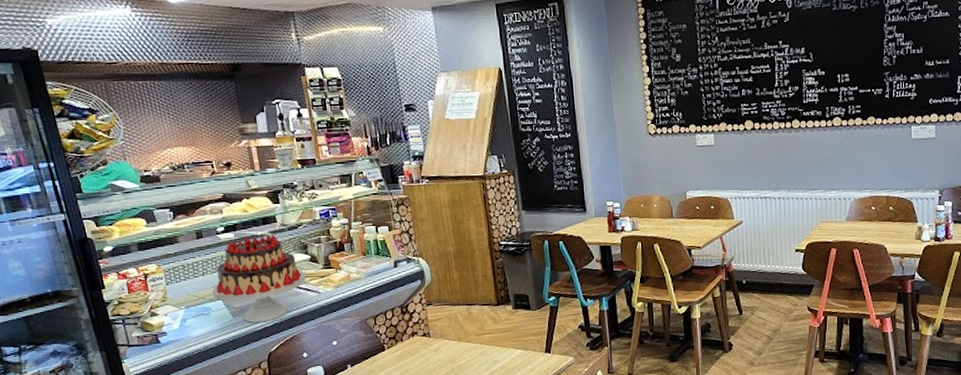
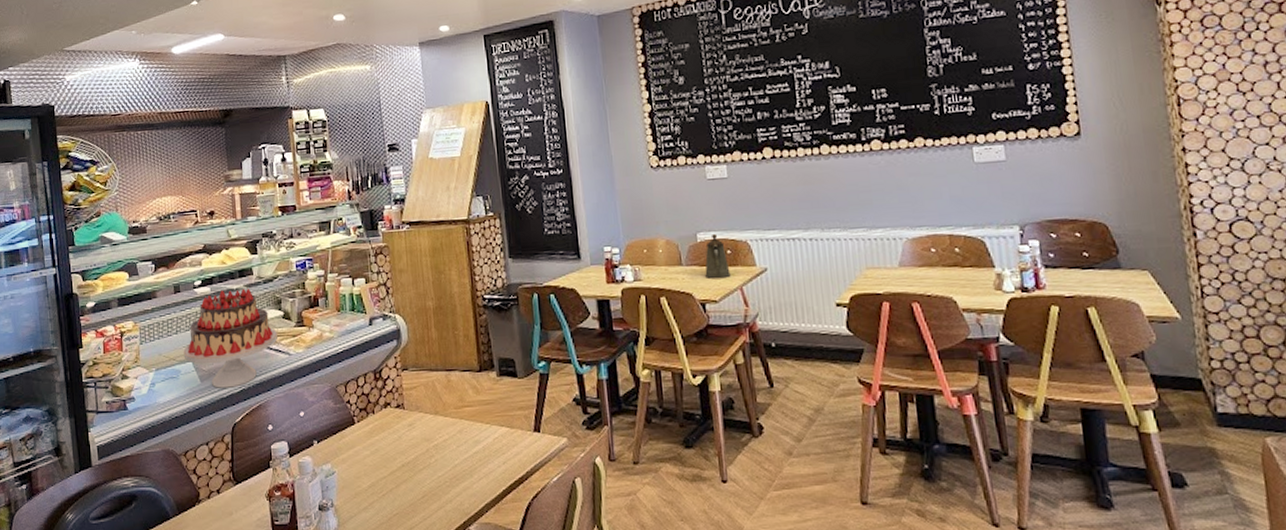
coffee pot: none [692,192,713,230] -> present [705,233,731,279]

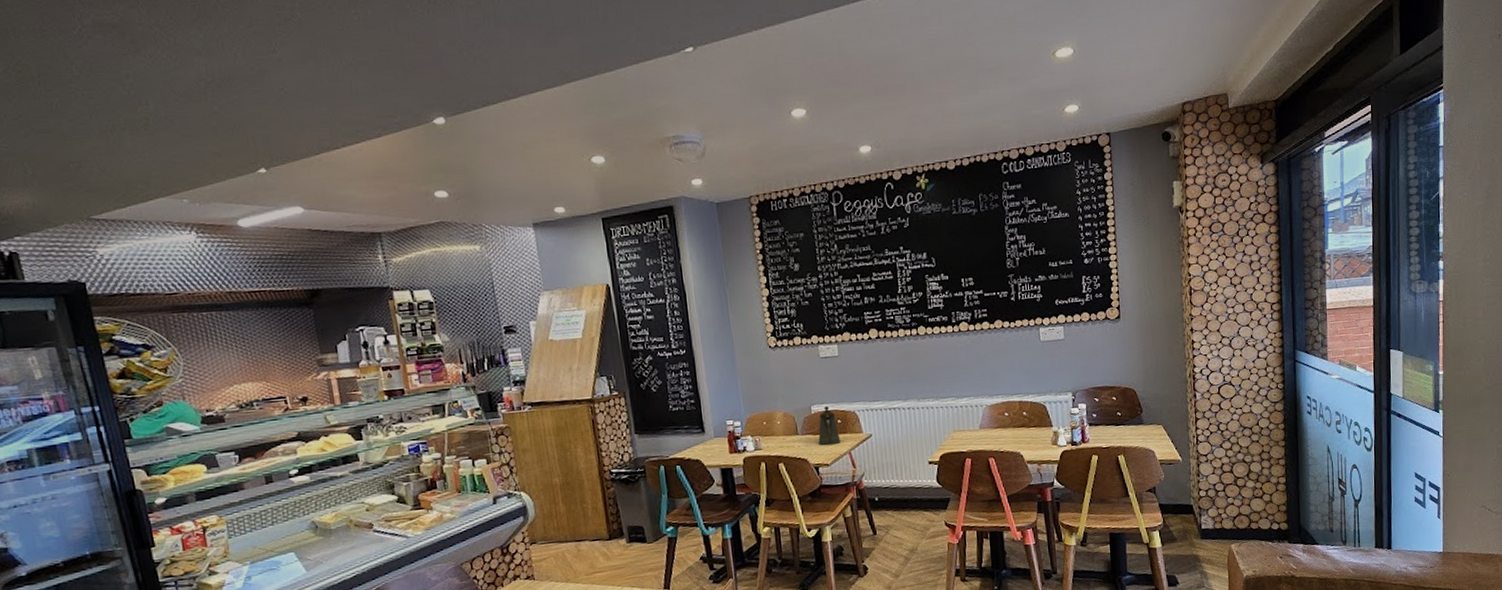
cake: present [183,288,278,388] -> none [282,475,393,576]

